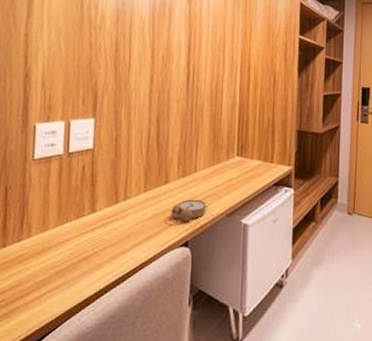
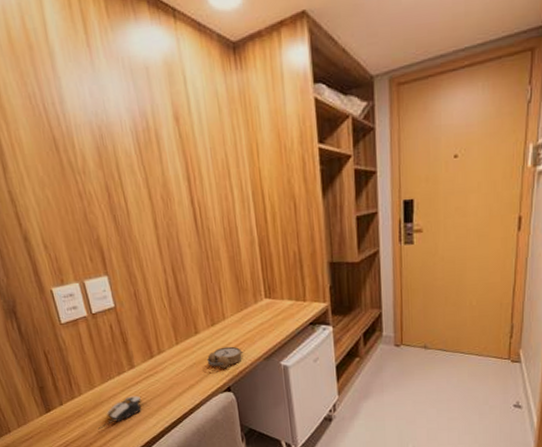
computer mouse: none [36,243,94,280] -> present [98,396,142,430]

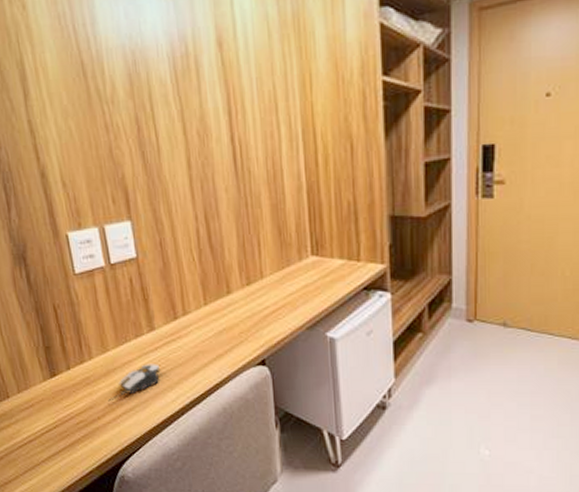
alarm clock: present [206,346,244,368] -> none [239,311,284,336]

